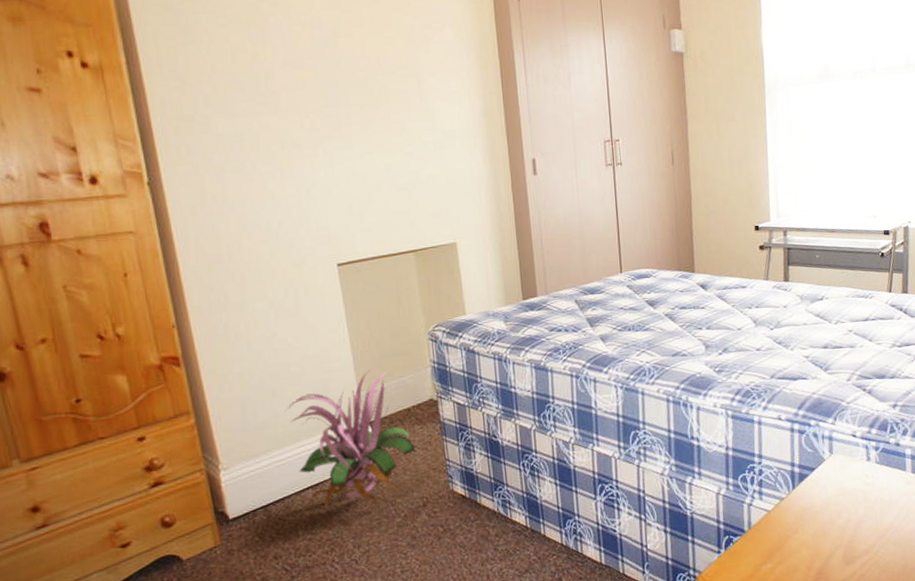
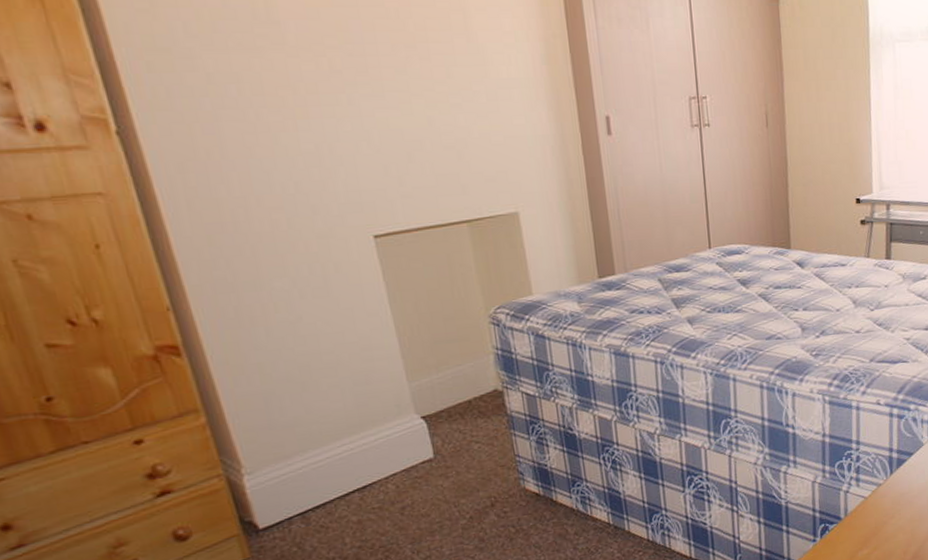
decorative plant: present [285,369,416,512] -> none [319,357,481,517]

